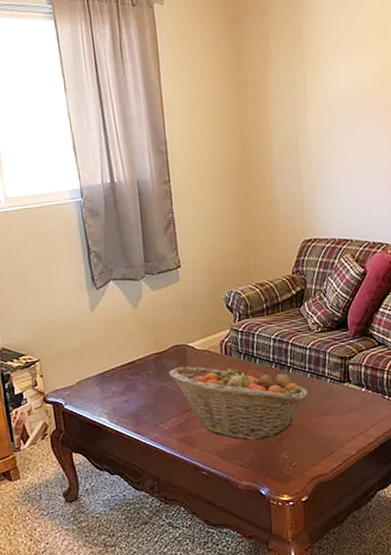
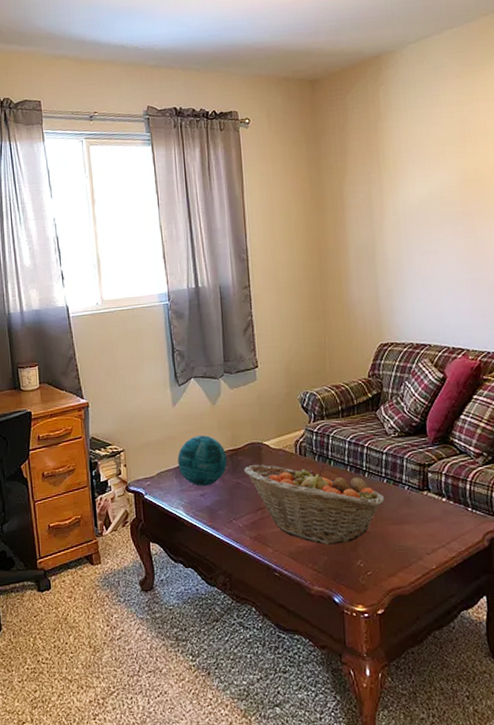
decorative orb: none [98,340,151,393] -> present [177,435,227,486]

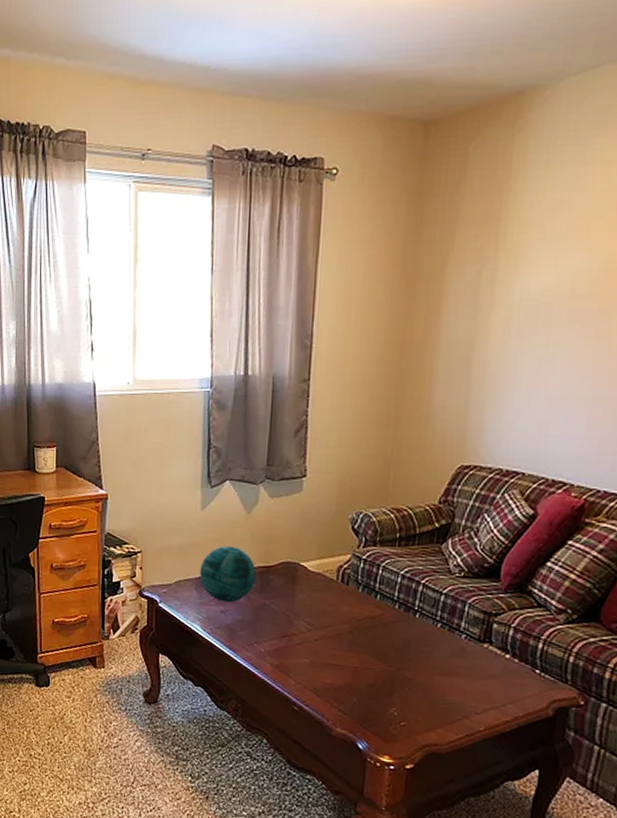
fruit basket: present [244,465,385,545] -> none [274,587,436,687]

